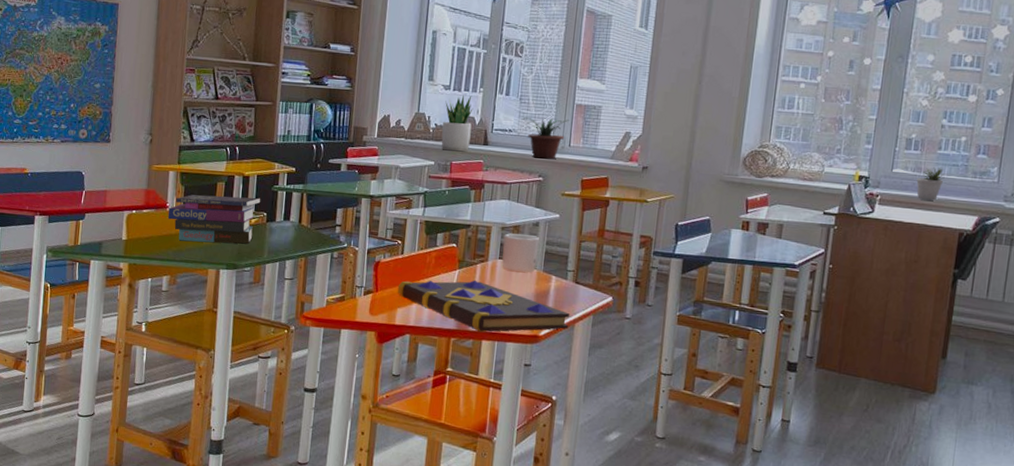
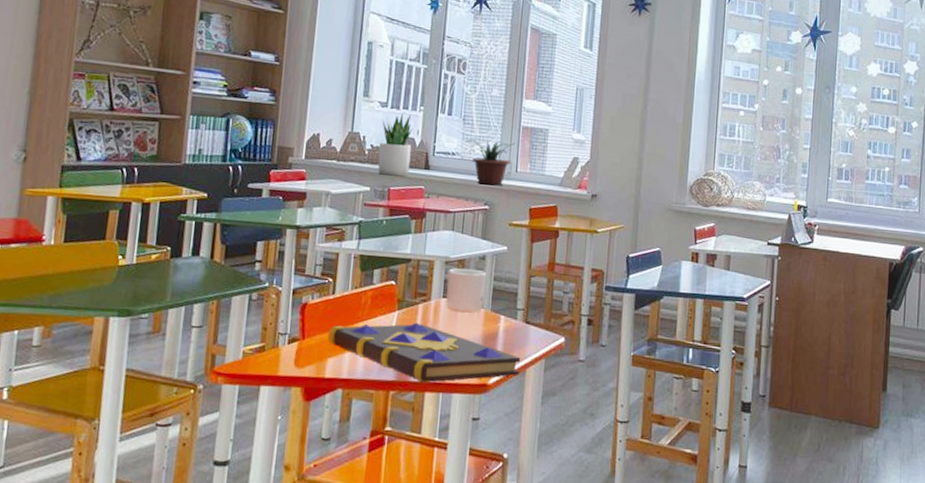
books: present [168,195,261,244] -> none [43,225,164,285]
potted plant: present [916,167,945,201] -> none [849,196,873,230]

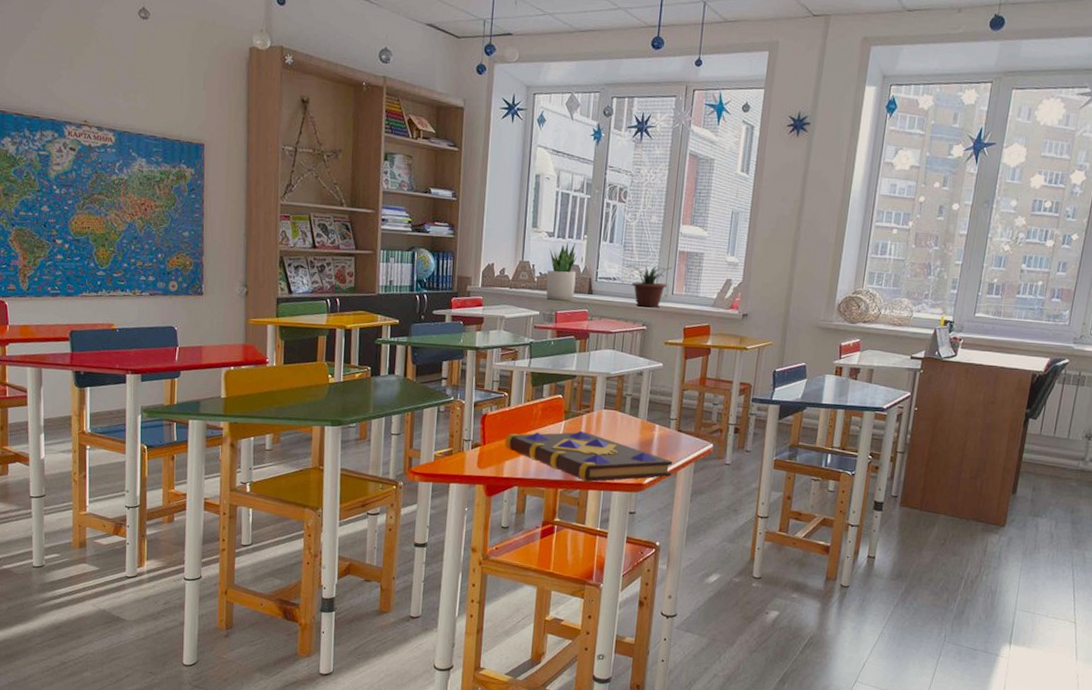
mug: present [446,268,487,313] -> none [607,383,644,423]

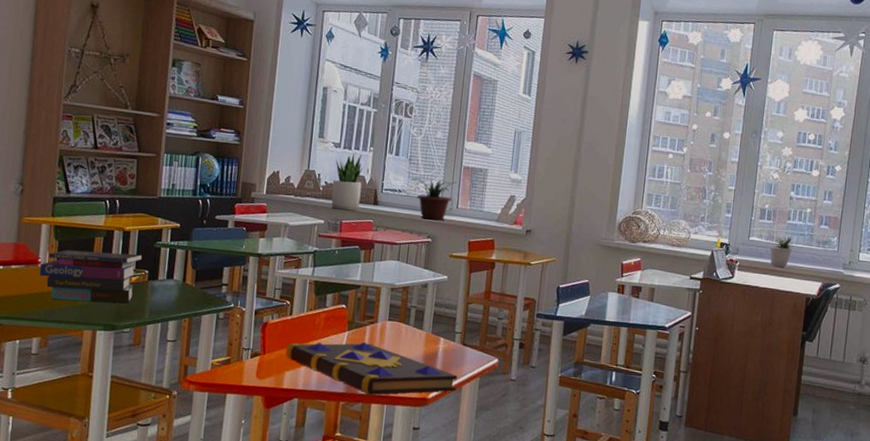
books: none [268,349,364,400] -> present [39,250,142,304]
potted plant: none [996,310,1022,344] -> present [769,236,793,267]

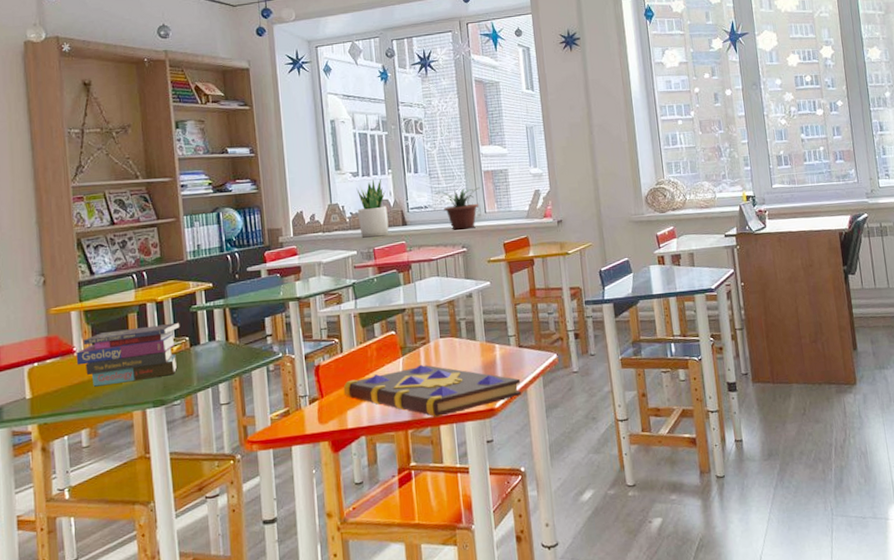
potted plant: present [769,236,793,267] -> none [793,176,815,209]

